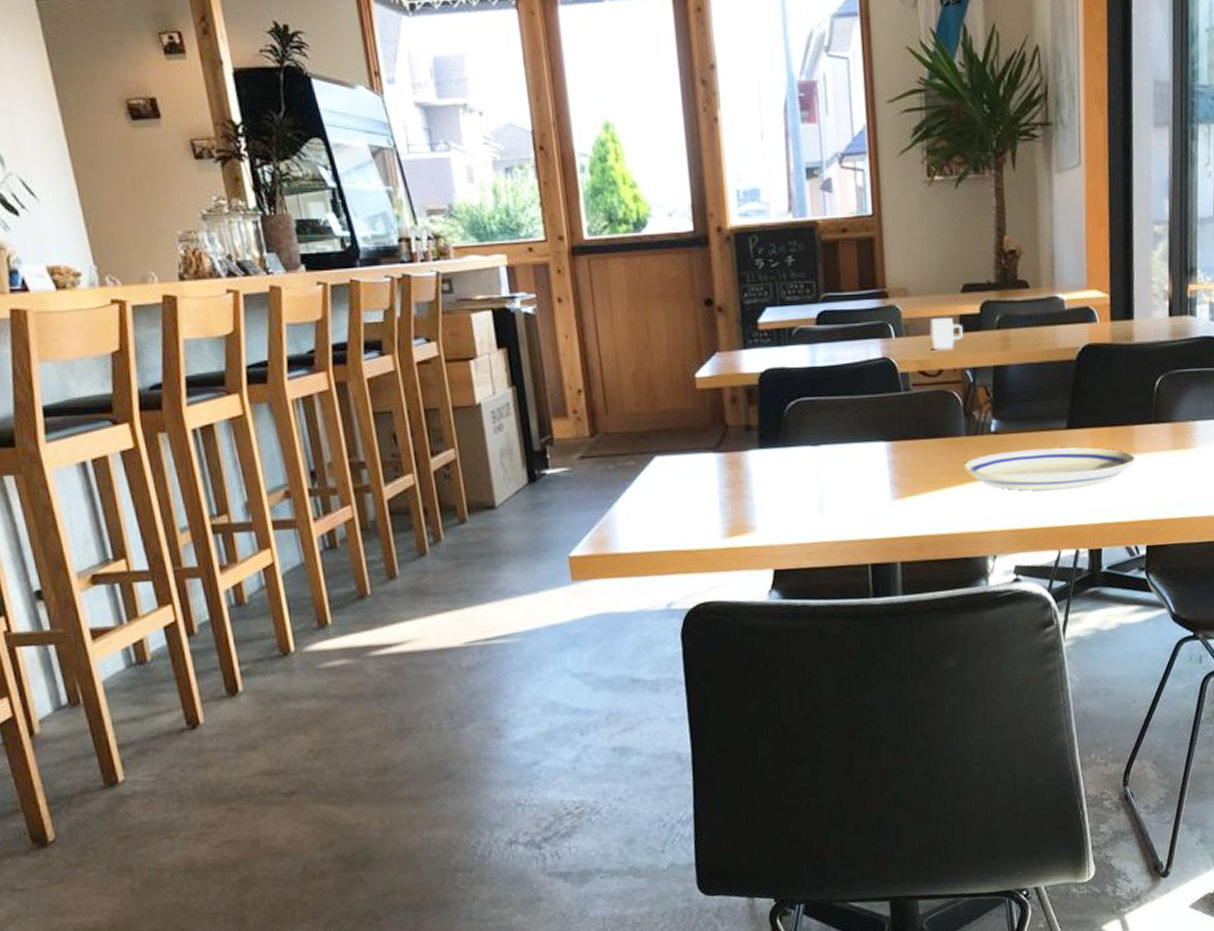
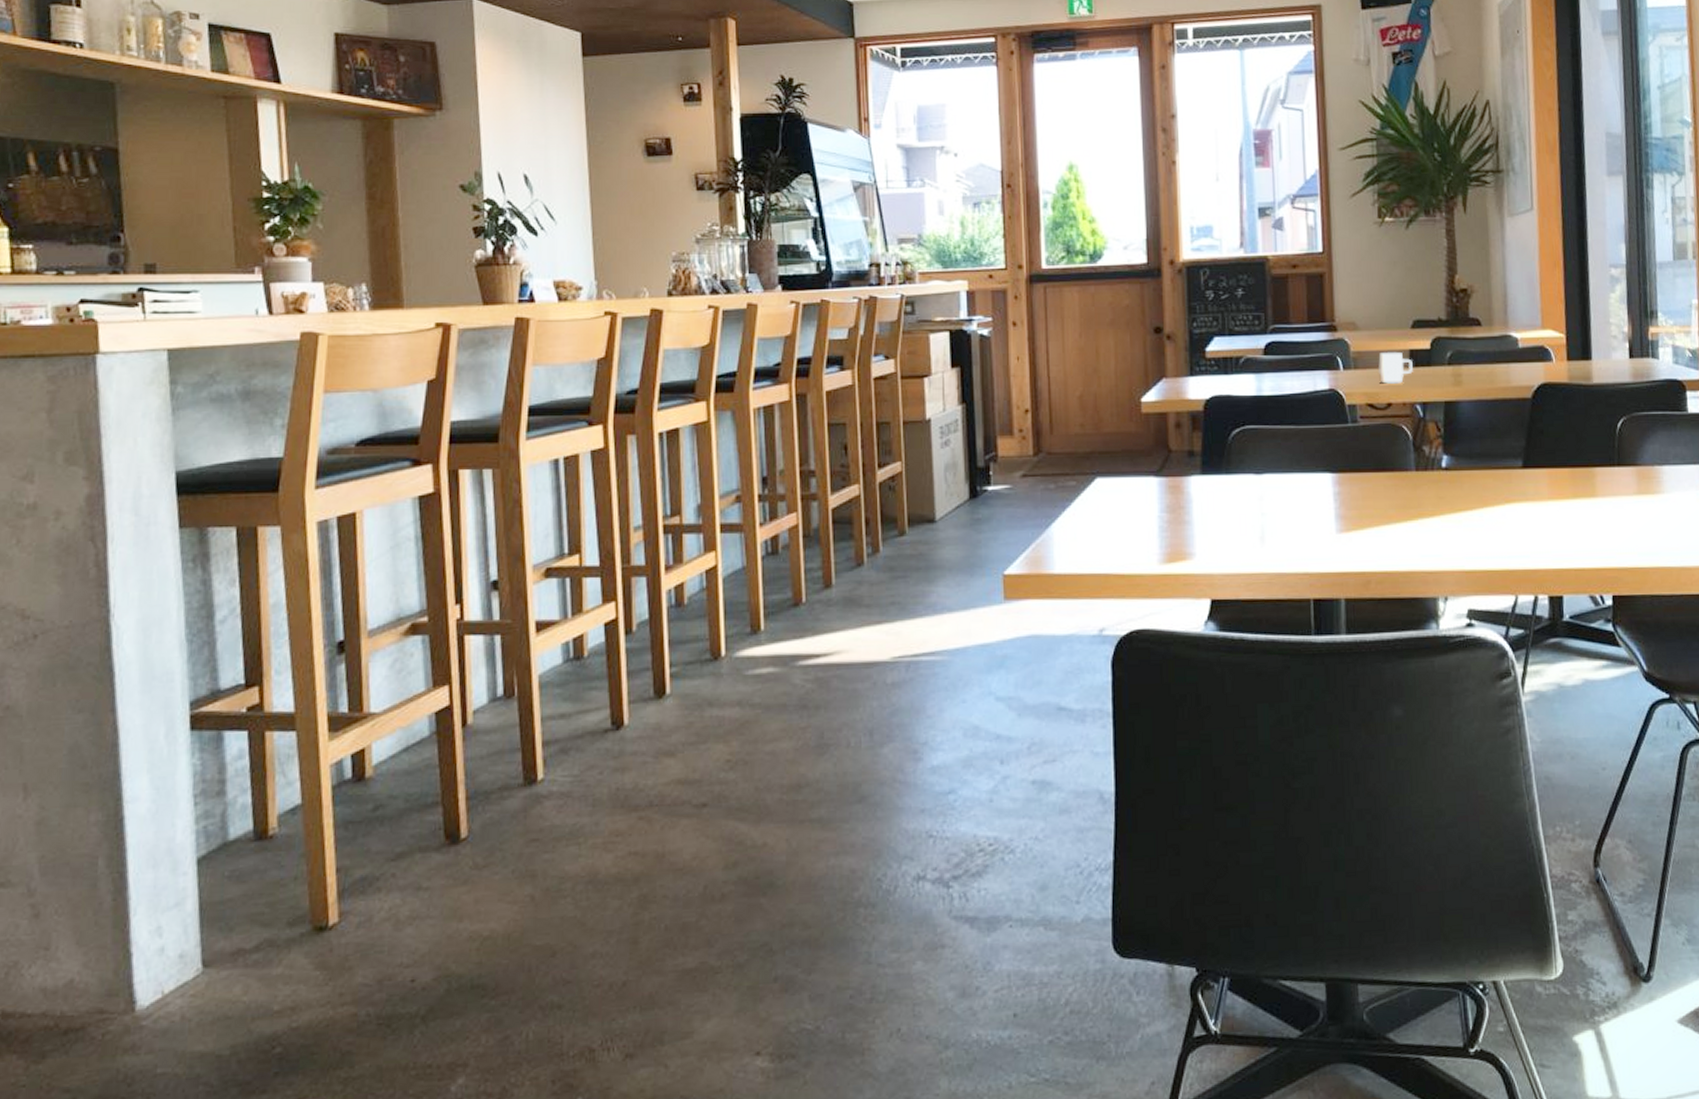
plate: present [964,447,1136,491] -> none [1413,487,1598,531]

